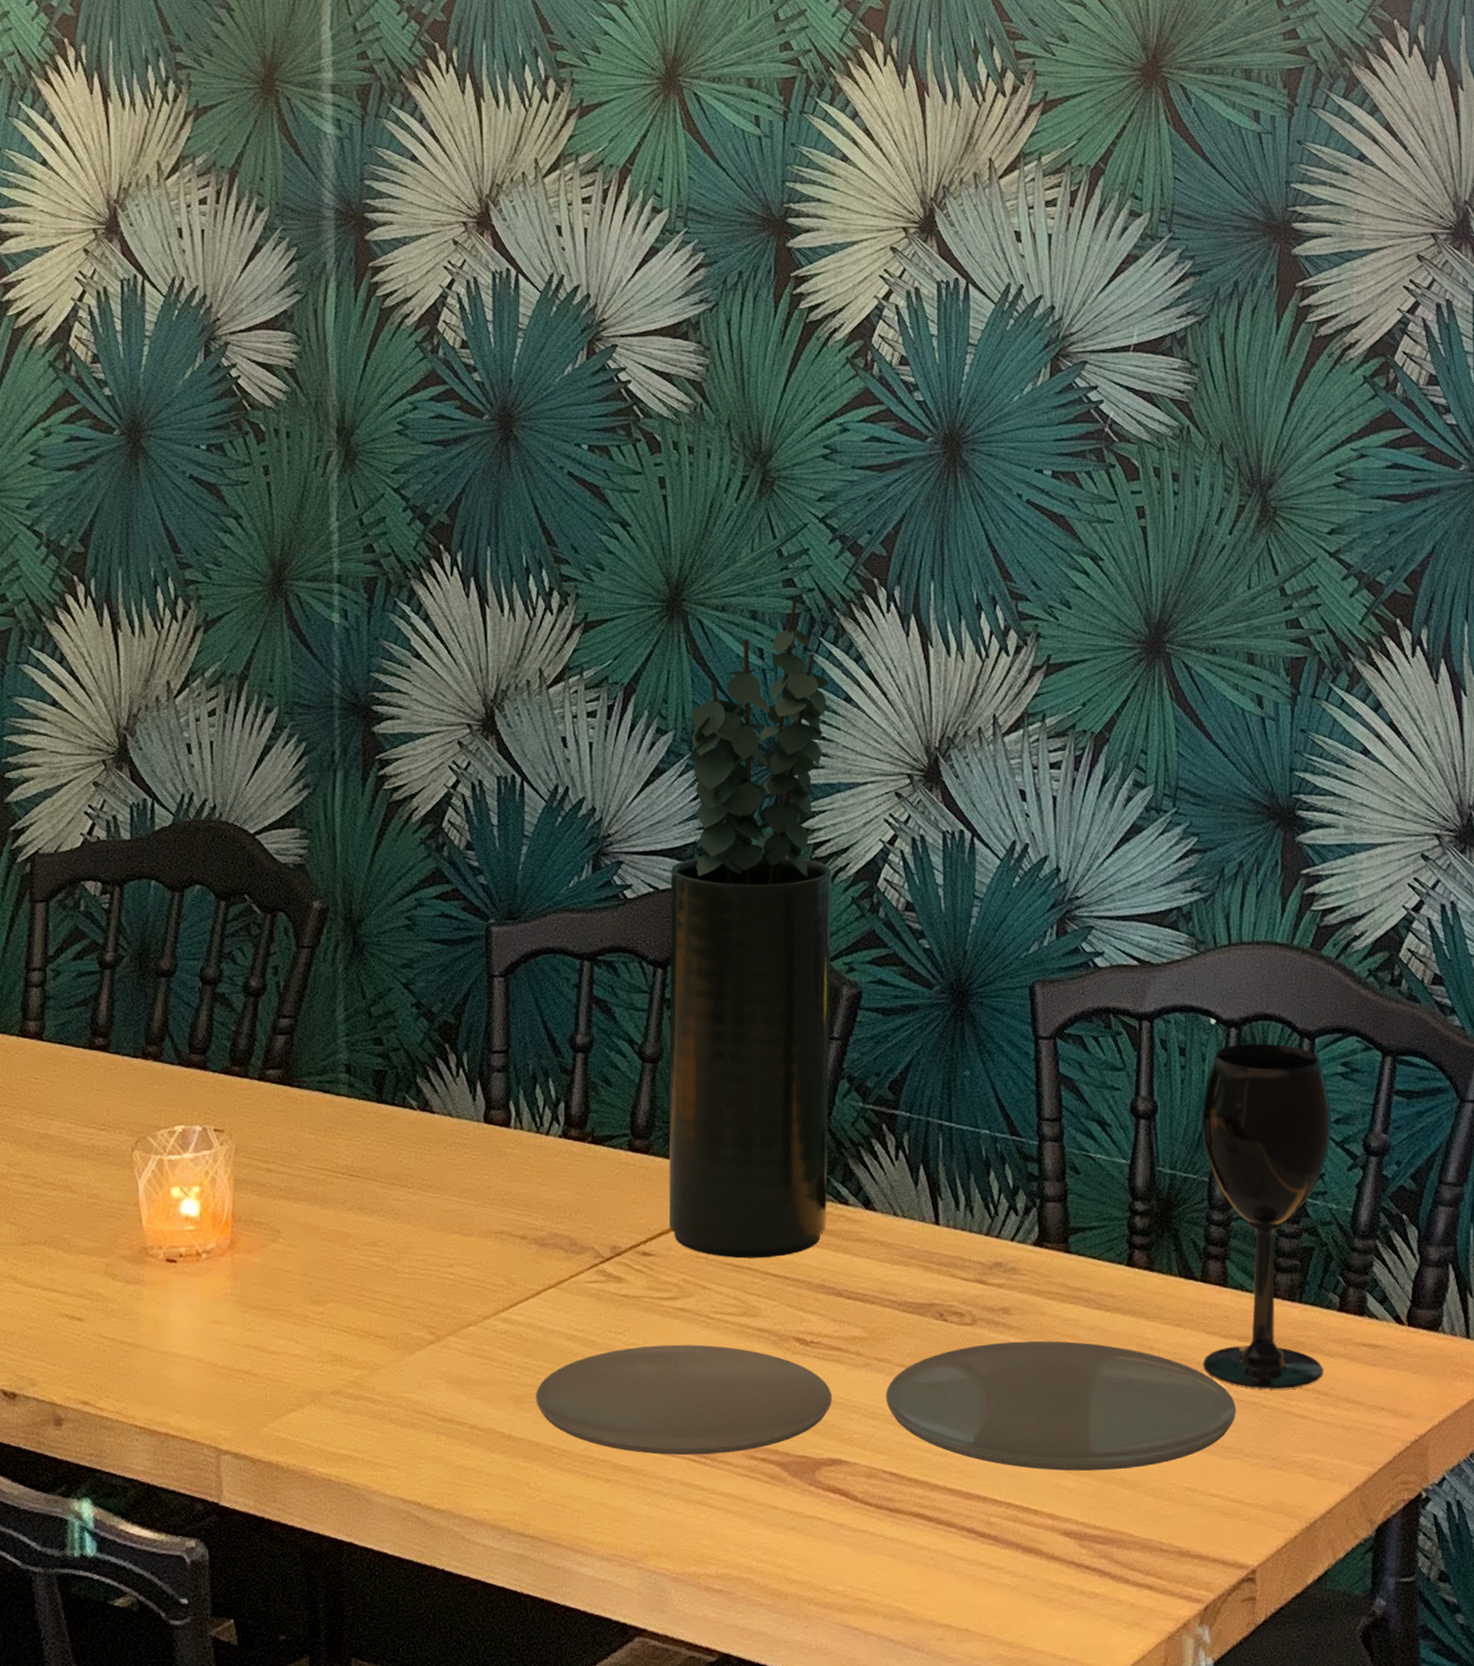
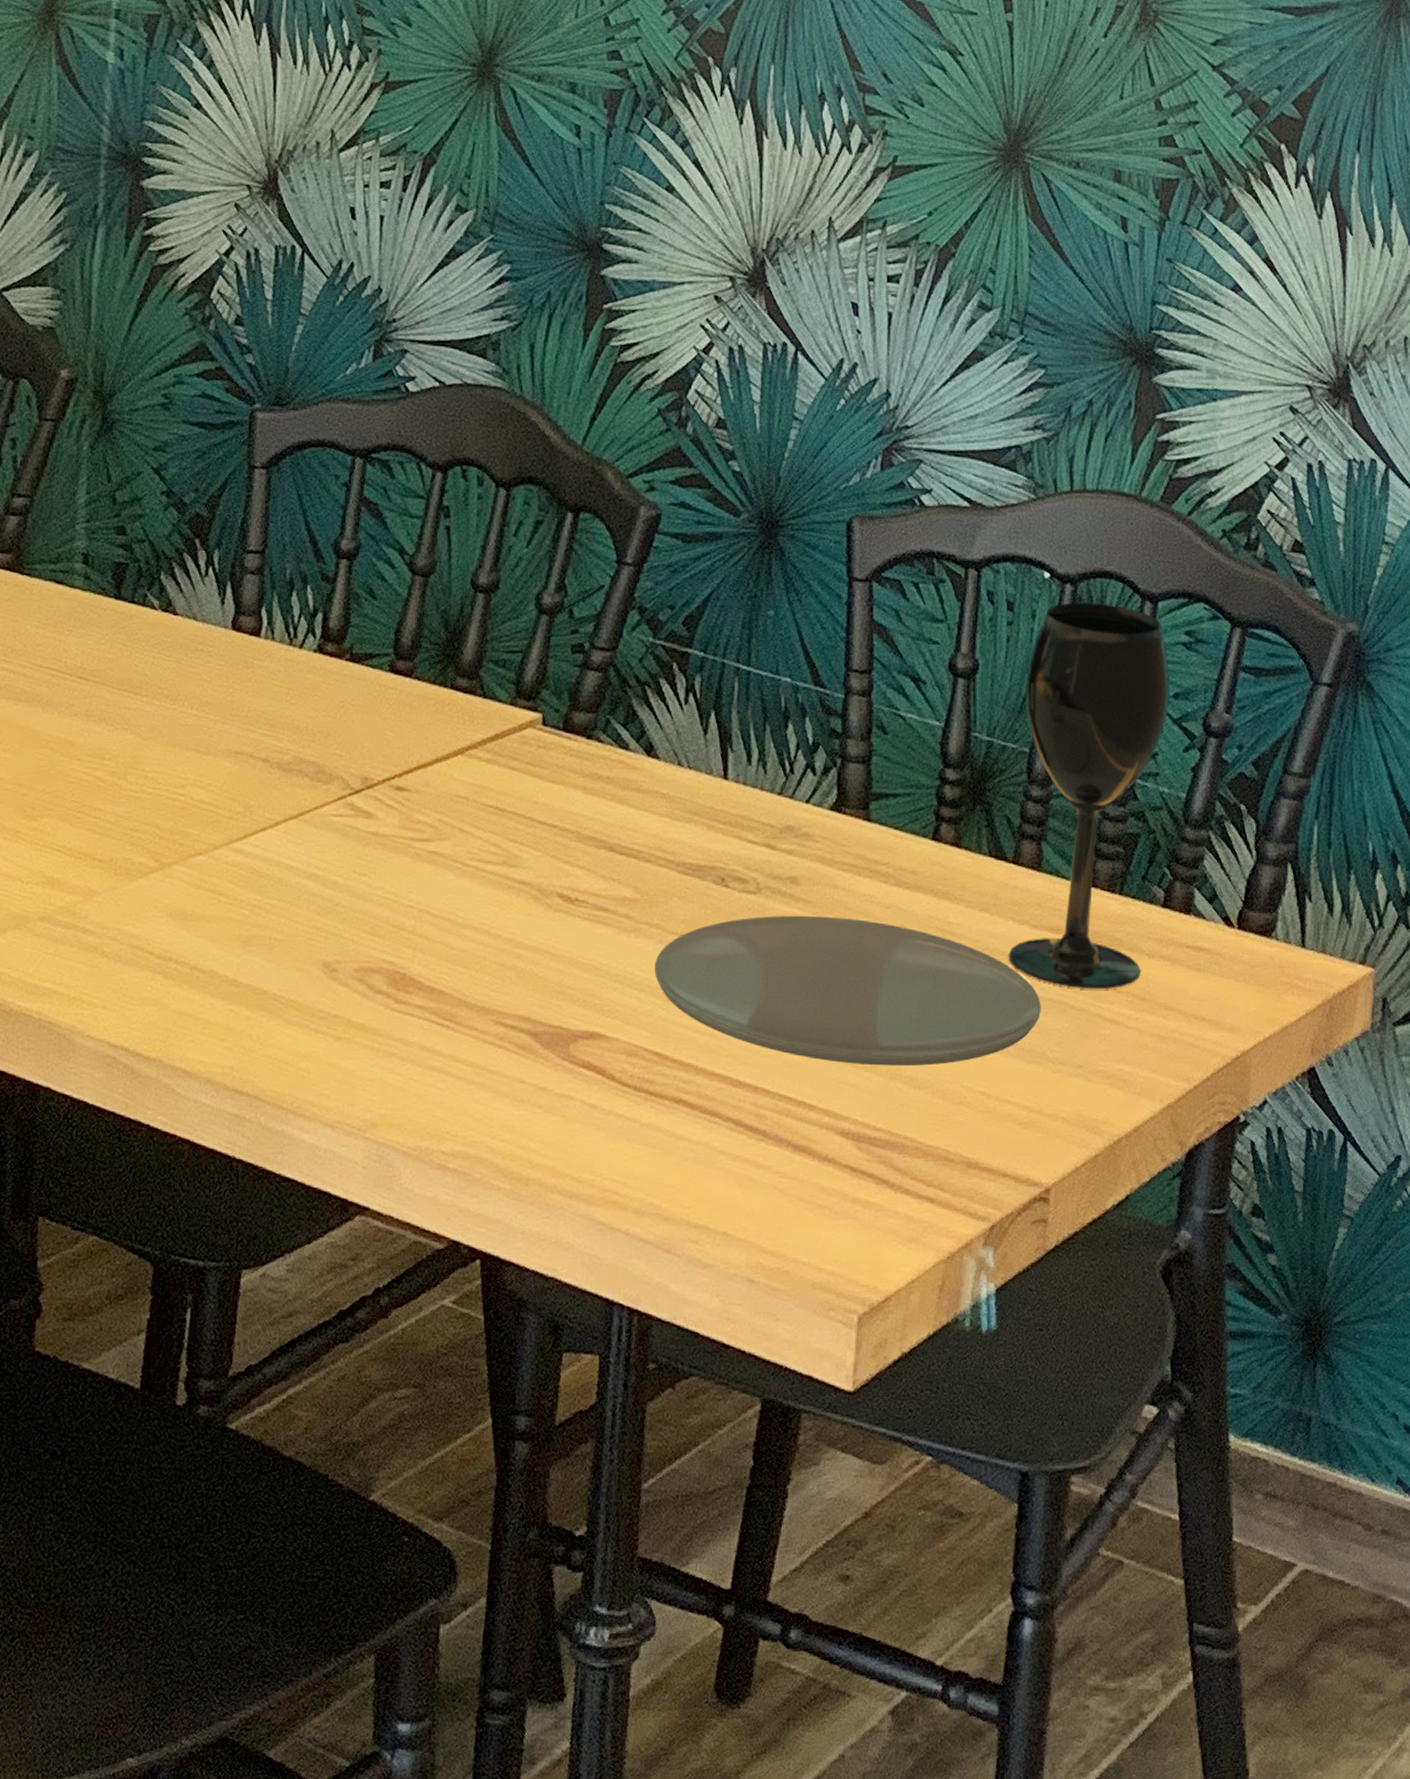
plate: present [536,1344,832,1456] -> none [265,891,595,1017]
vase: present [669,598,832,1259] -> none [429,72,651,802]

